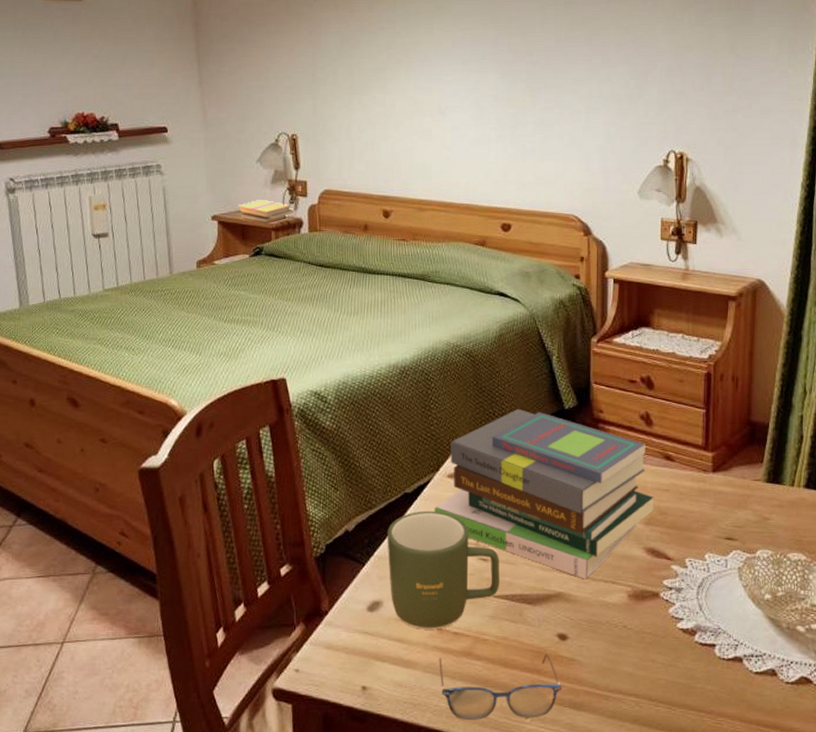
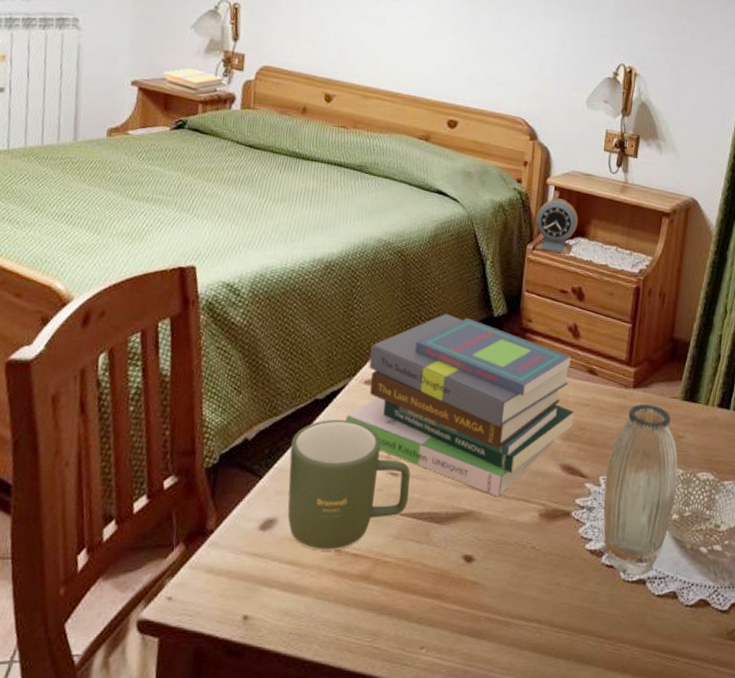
glasses: present [439,654,562,720] -> none [332,577,463,652]
alarm clock: none [598,289,641,345] -> present [534,197,579,254]
vase: none [691,487,767,653] -> present [603,403,678,575]

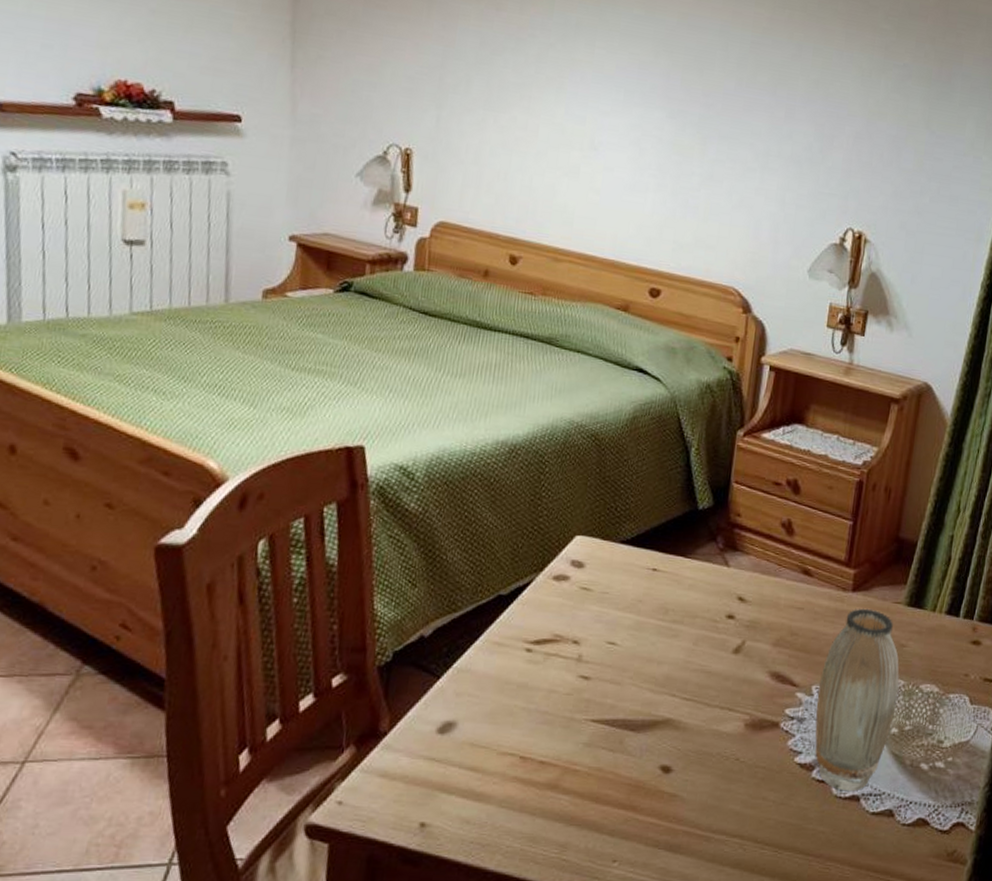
books: present [165,69,227,96] -> none [327,223,398,255]
mug: present [287,419,411,551] -> none [468,617,604,758]
books: present [346,313,575,497] -> none [532,504,786,705]
alarm clock: present [534,197,579,254] -> none [745,378,796,443]

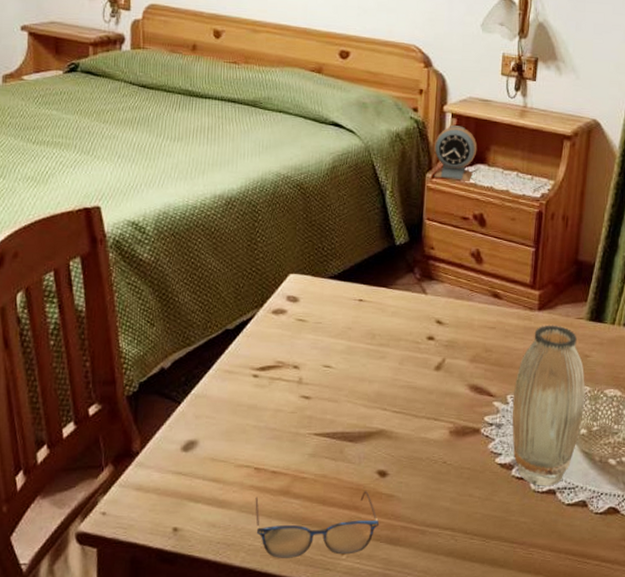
glasses: none [516,789,659,864] -> present [255,491,380,558]
alarm clock: none [745,378,796,443] -> present [433,124,478,181]

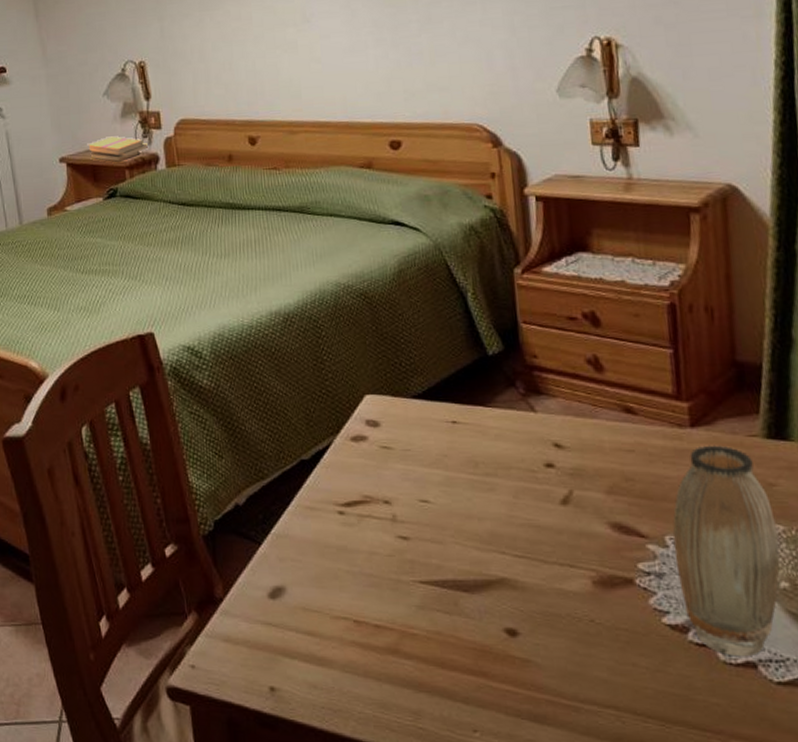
books: none [53,11,115,39] -> present [88,136,148,163]
glasses: present [255,491,380,558] -> none [359,653,517,732]
alarm clock: present [433,124,478,181] -> none [519,208,575,274]

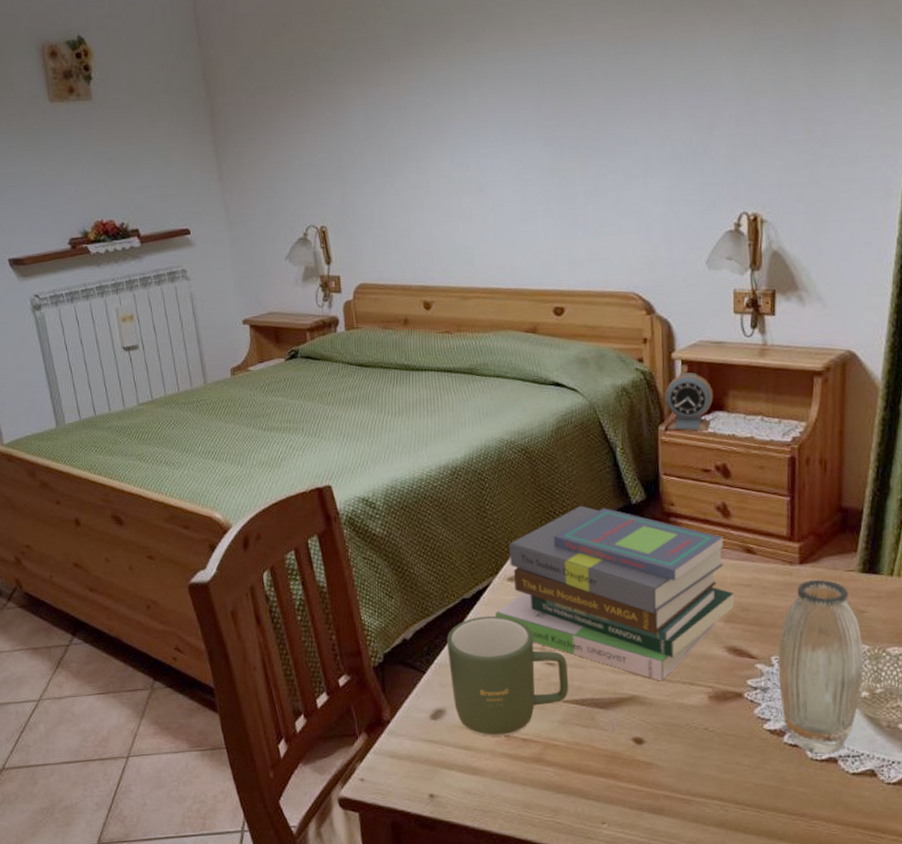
books: present [88,136,148,163] -> none [271,299,328,325]
mug: none [284,480,427,622] -> present [446,615,569,737]
books: none [338,356,617,562] -> present [495,505,735,682]
alarm clock: none [519,208,575,274] -> present [665,371,714,431]

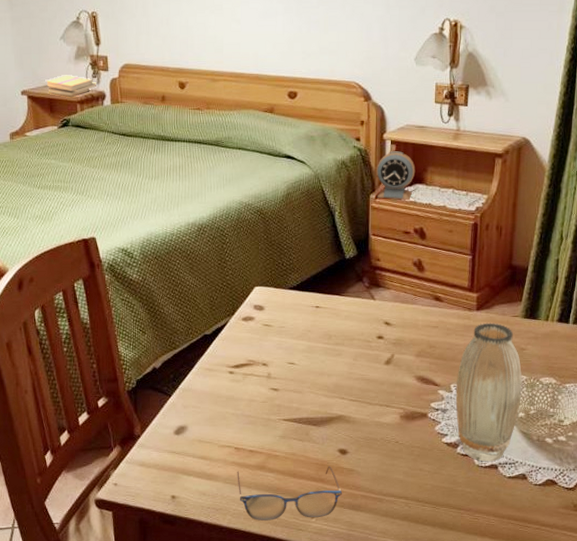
books: none [271,299,328,325] -> present [46,75,96,98]
mug: present [446,615,569,737] -> none [190,349,289,449]
books: present [495,505,735,682] -> none [231,259,424,404]
glasses: none [508,759,640,826] -> present [237,466,343,521]

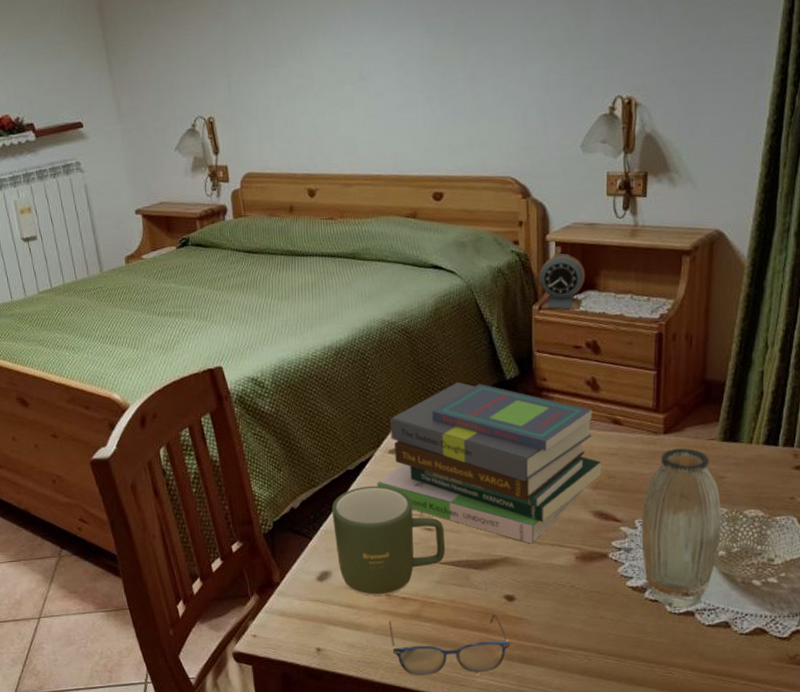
books: present [46,75,96,98] -> none [162,189,217,214]
mug: none [190,349,289,449] -> present [331,485,446,596]
books: none [231,259,424,404] -> present [377,381,602,544]

